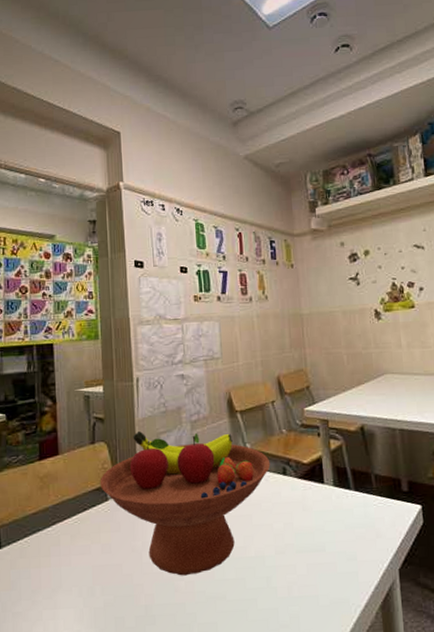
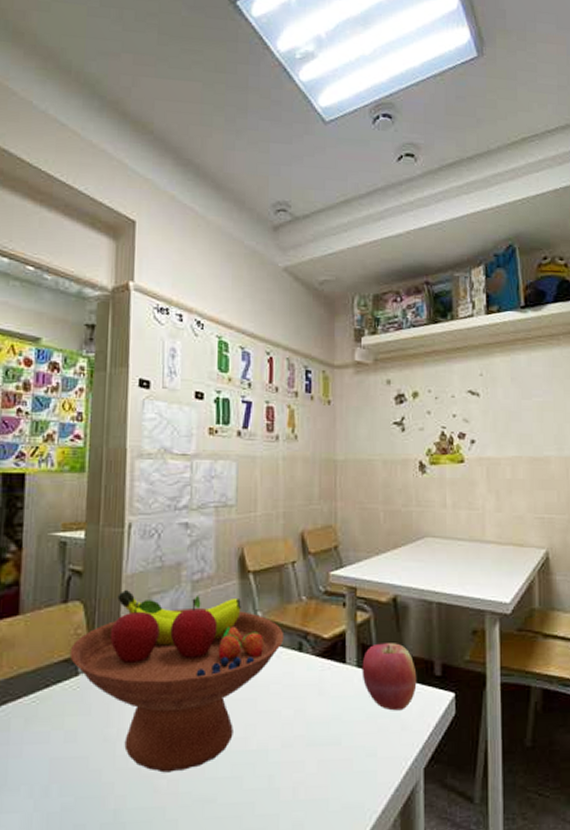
apple: none [338,465,387,522] -> present [362,643,417,711]

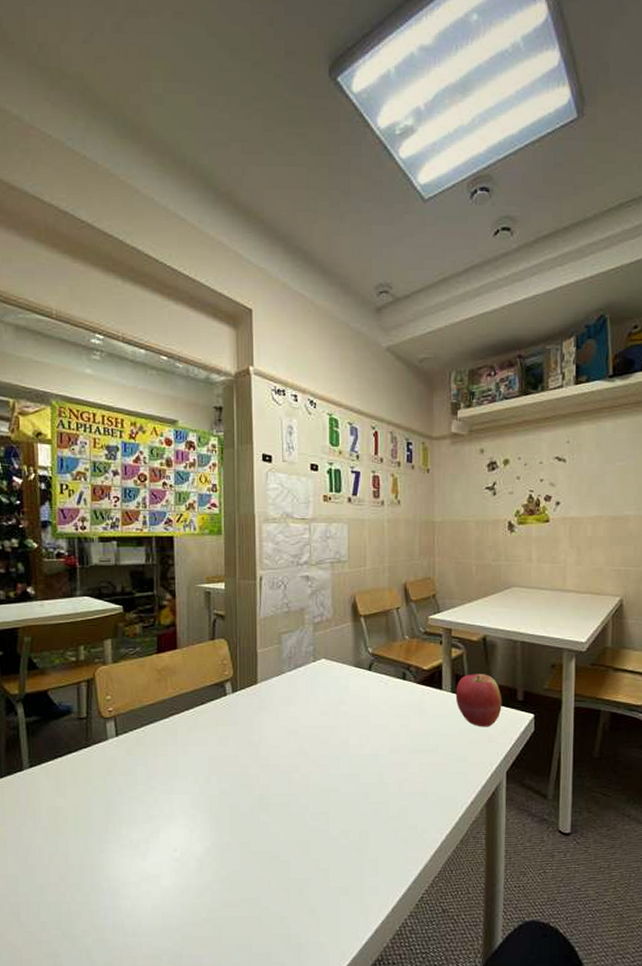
fruit bowl: present [69,590,285,773] -> none [218,630,391,769]

